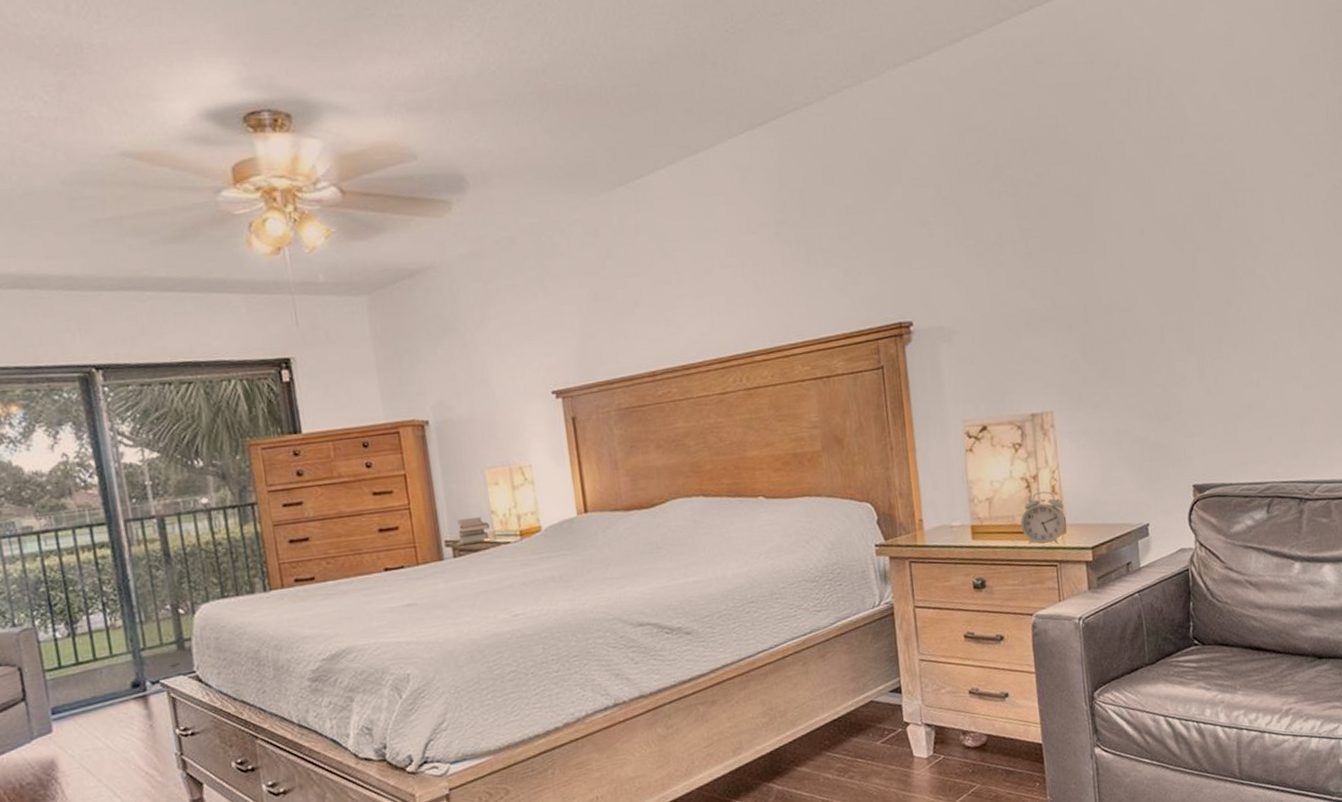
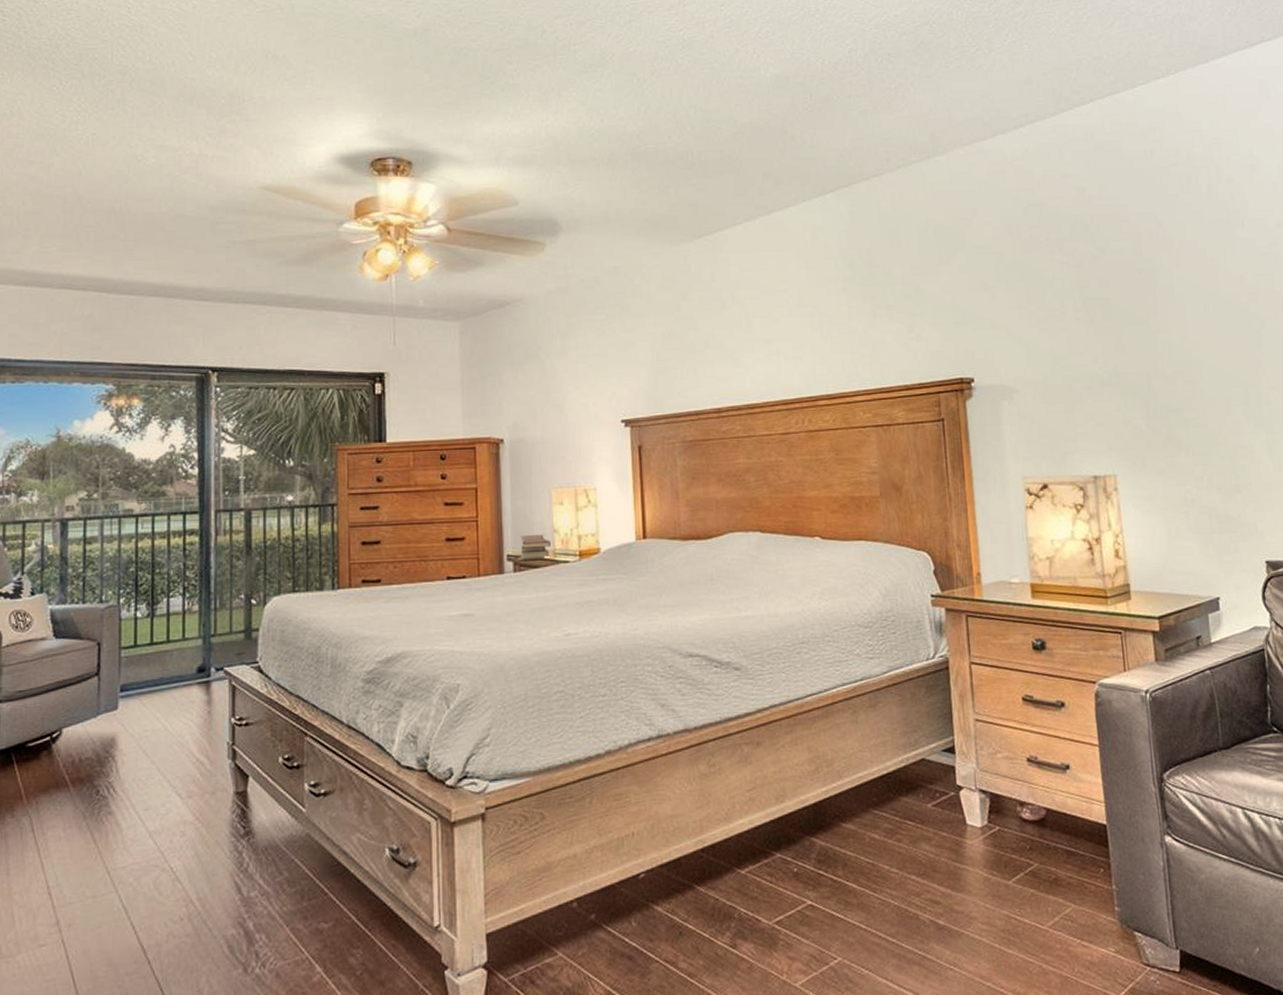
alarm clock: present [1020,491,1067,544] -> none [1083,554,1132,610]

